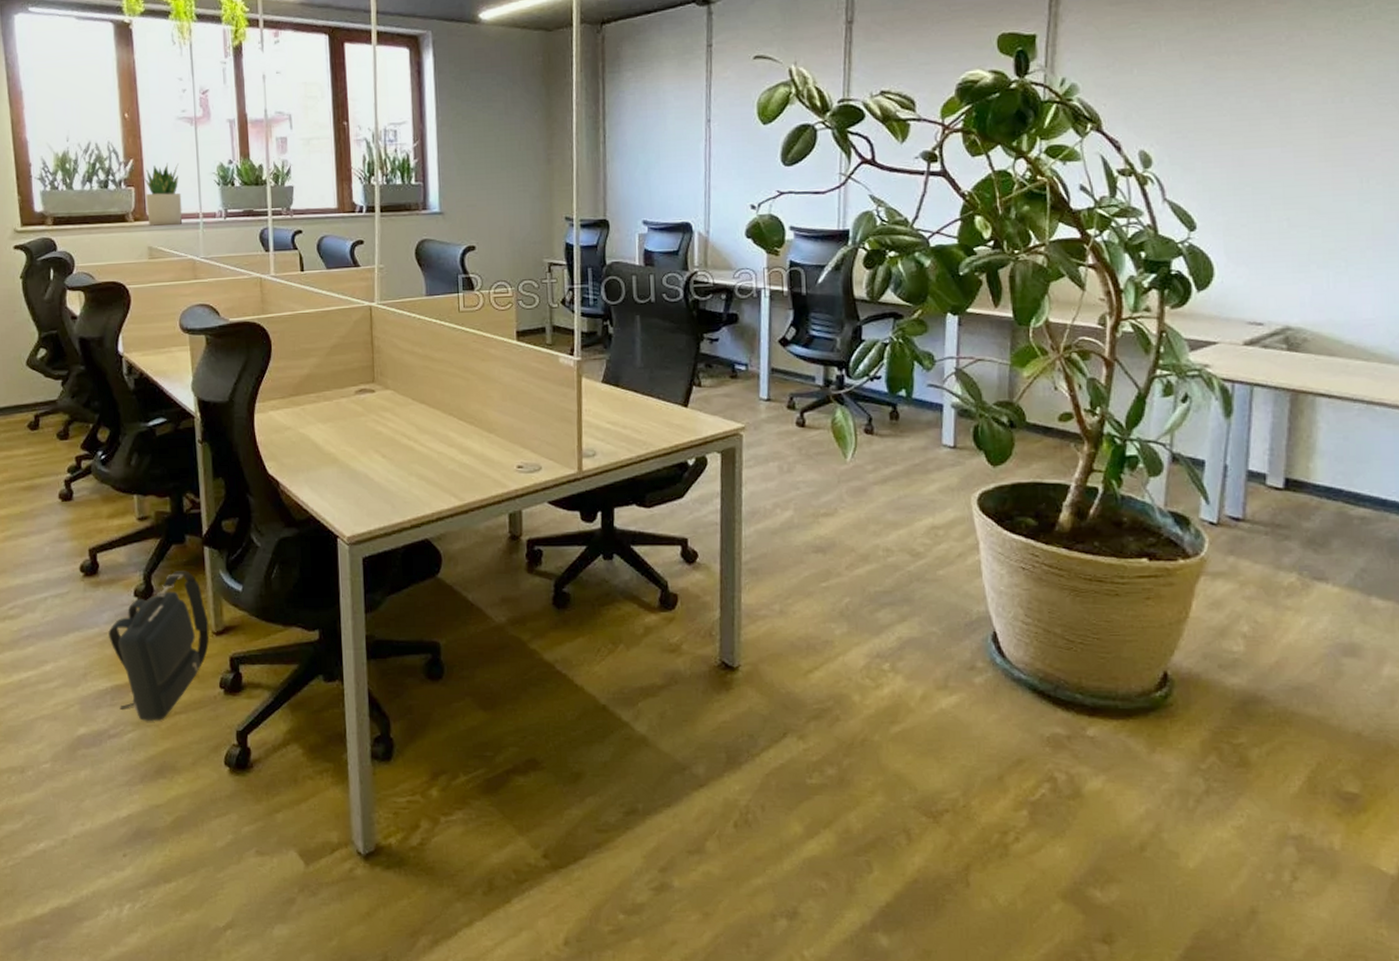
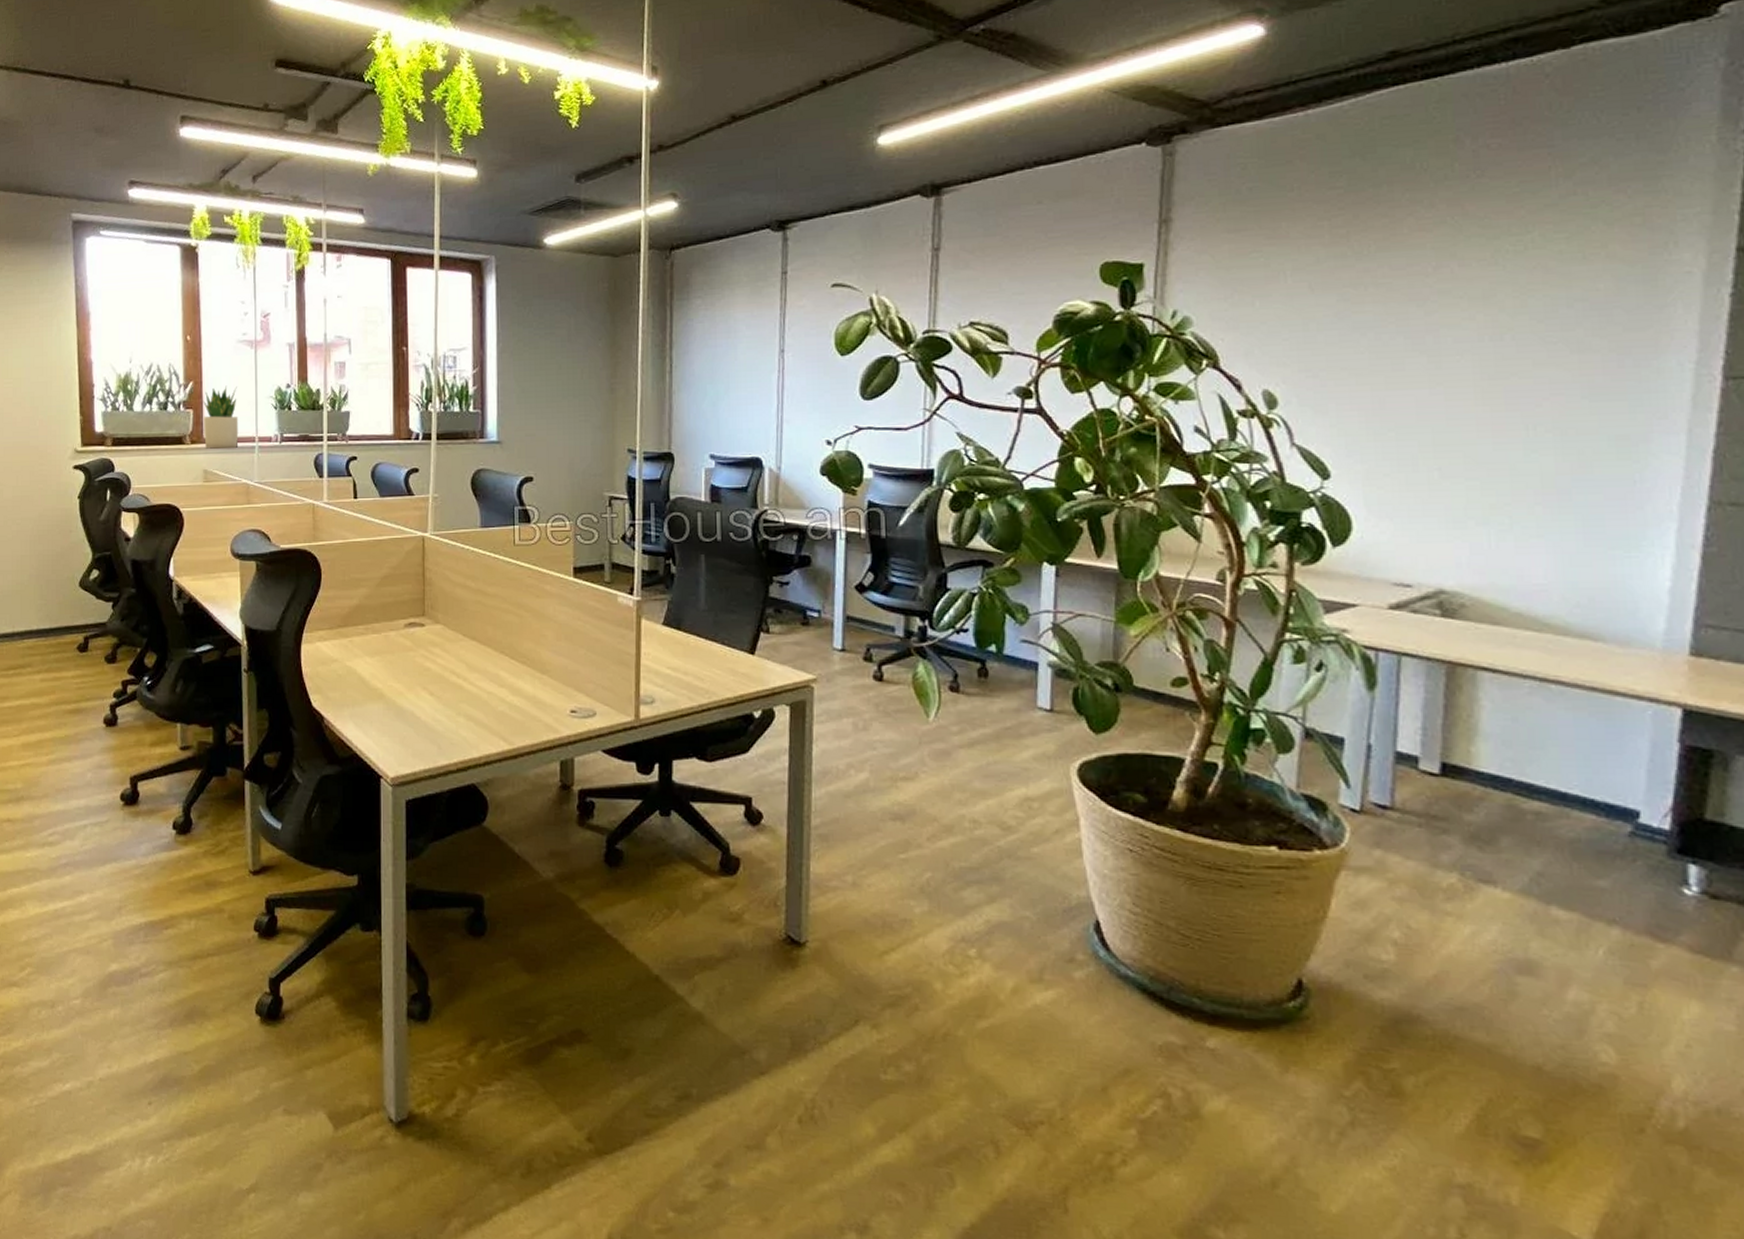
backpack: present [108,571,210,721] -> none [145,804,246,962]

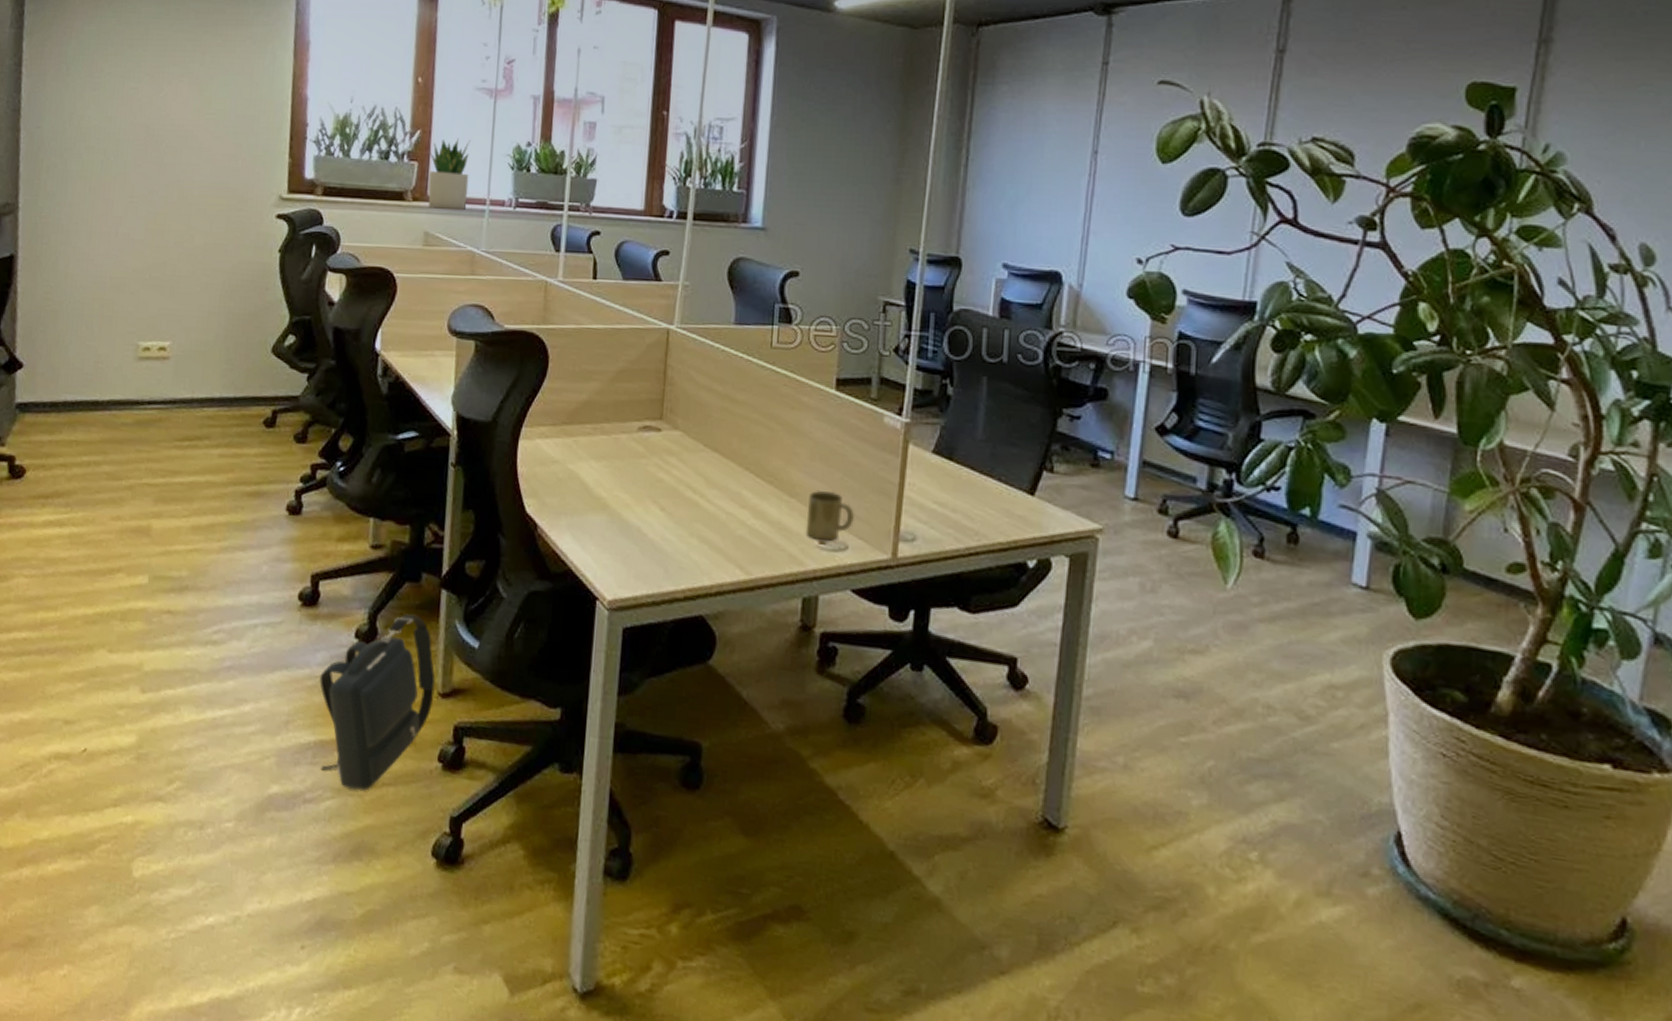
backpack: none [145,804,246,962] -> present [319,613,436,791]
mug: none [557,665,599,709] -> present [805,489,854,541]

